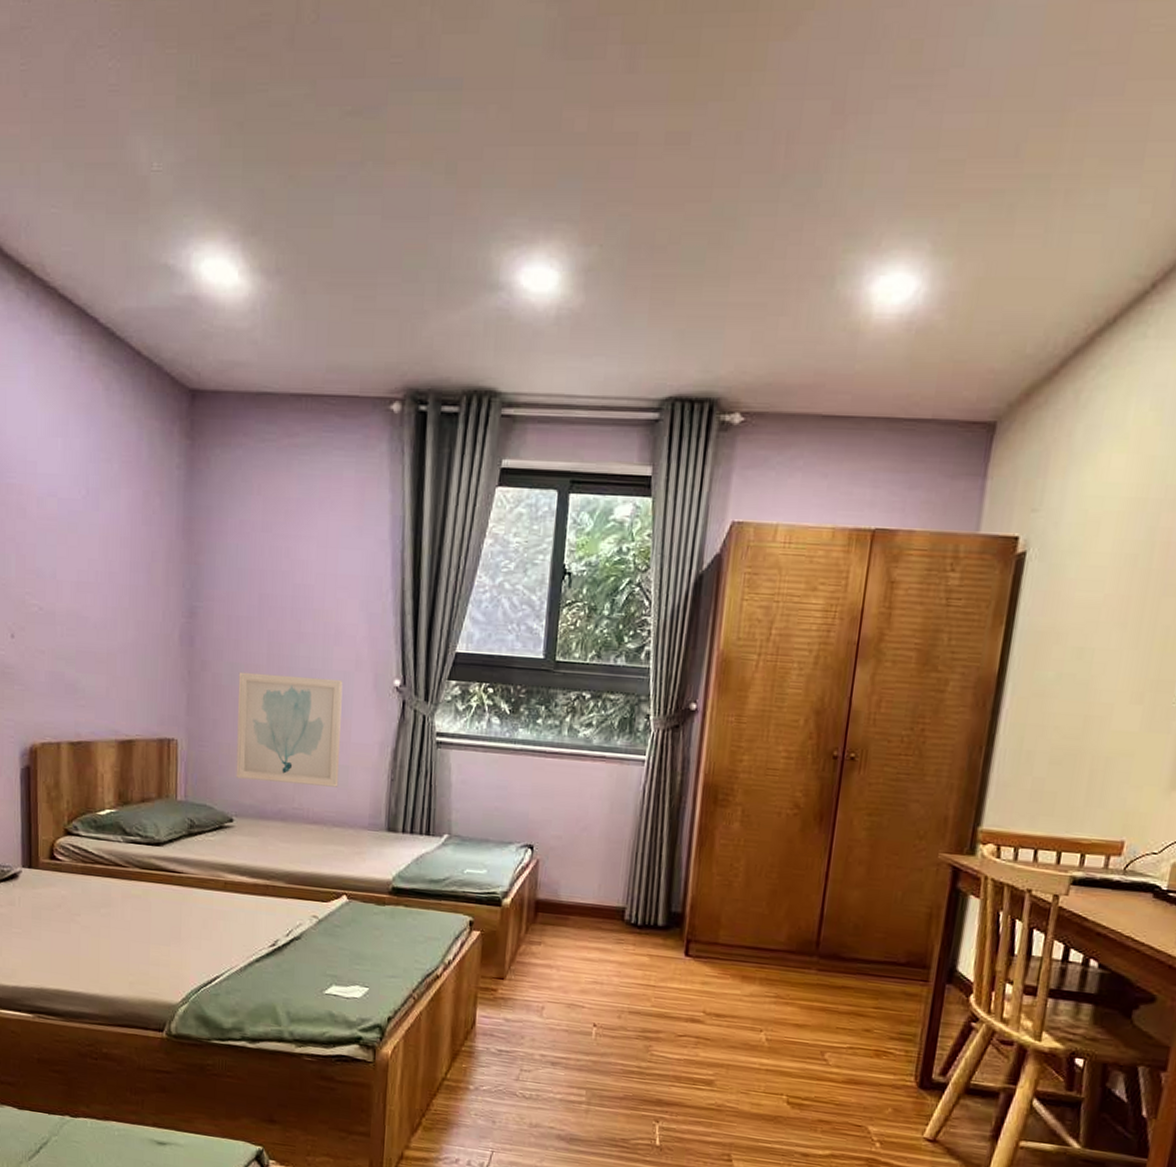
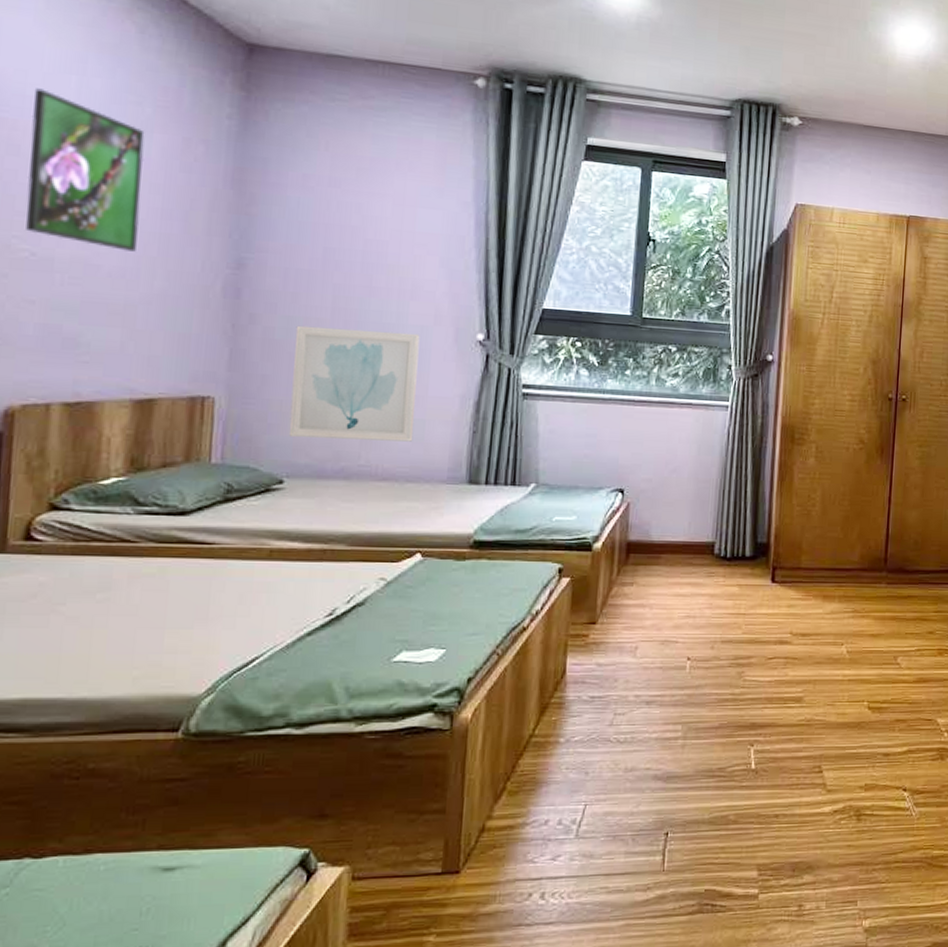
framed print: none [32,453,115,604] -> present [26,88,145,252]

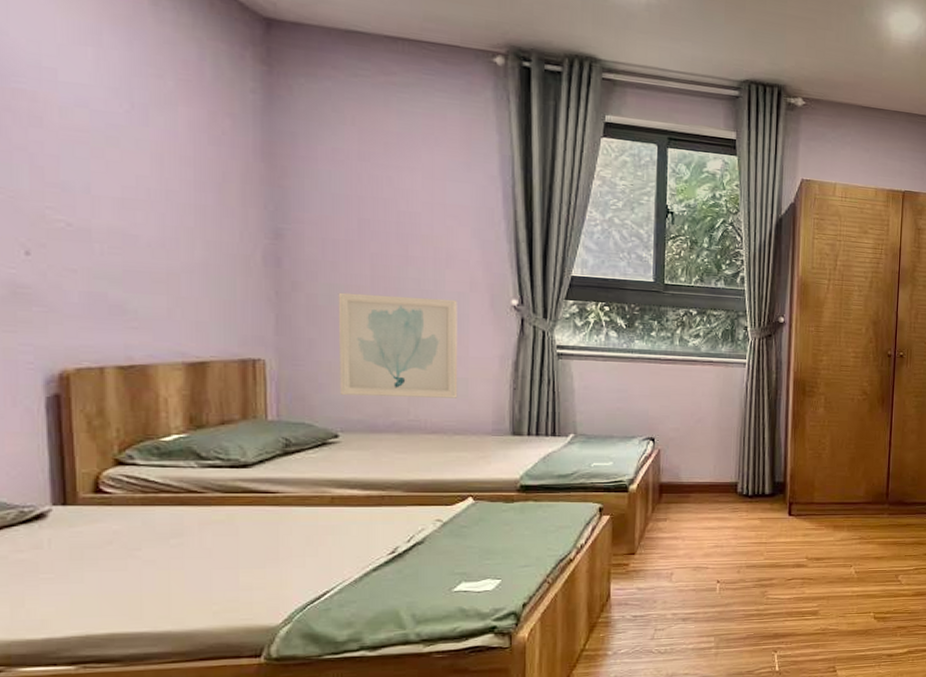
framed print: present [26,88,145,252] -> none [50,59,173,222]

